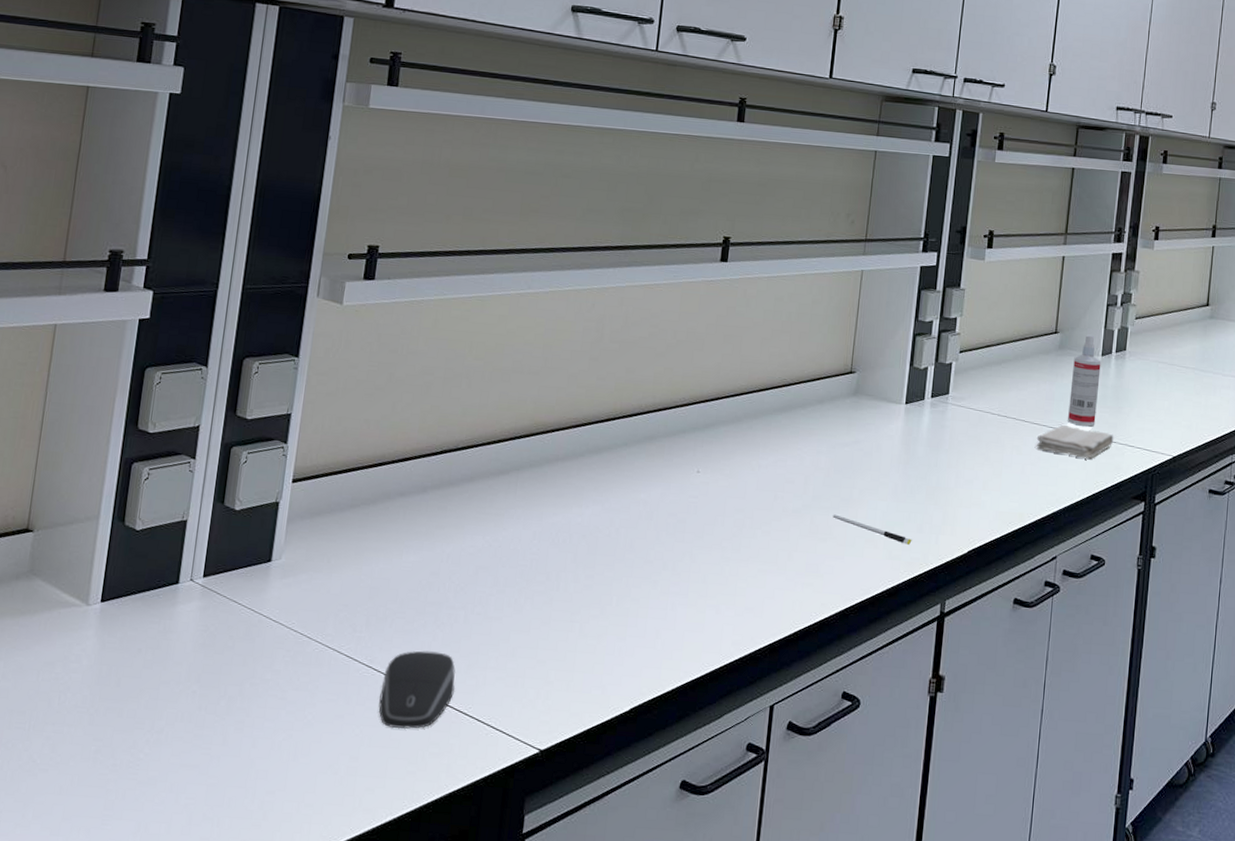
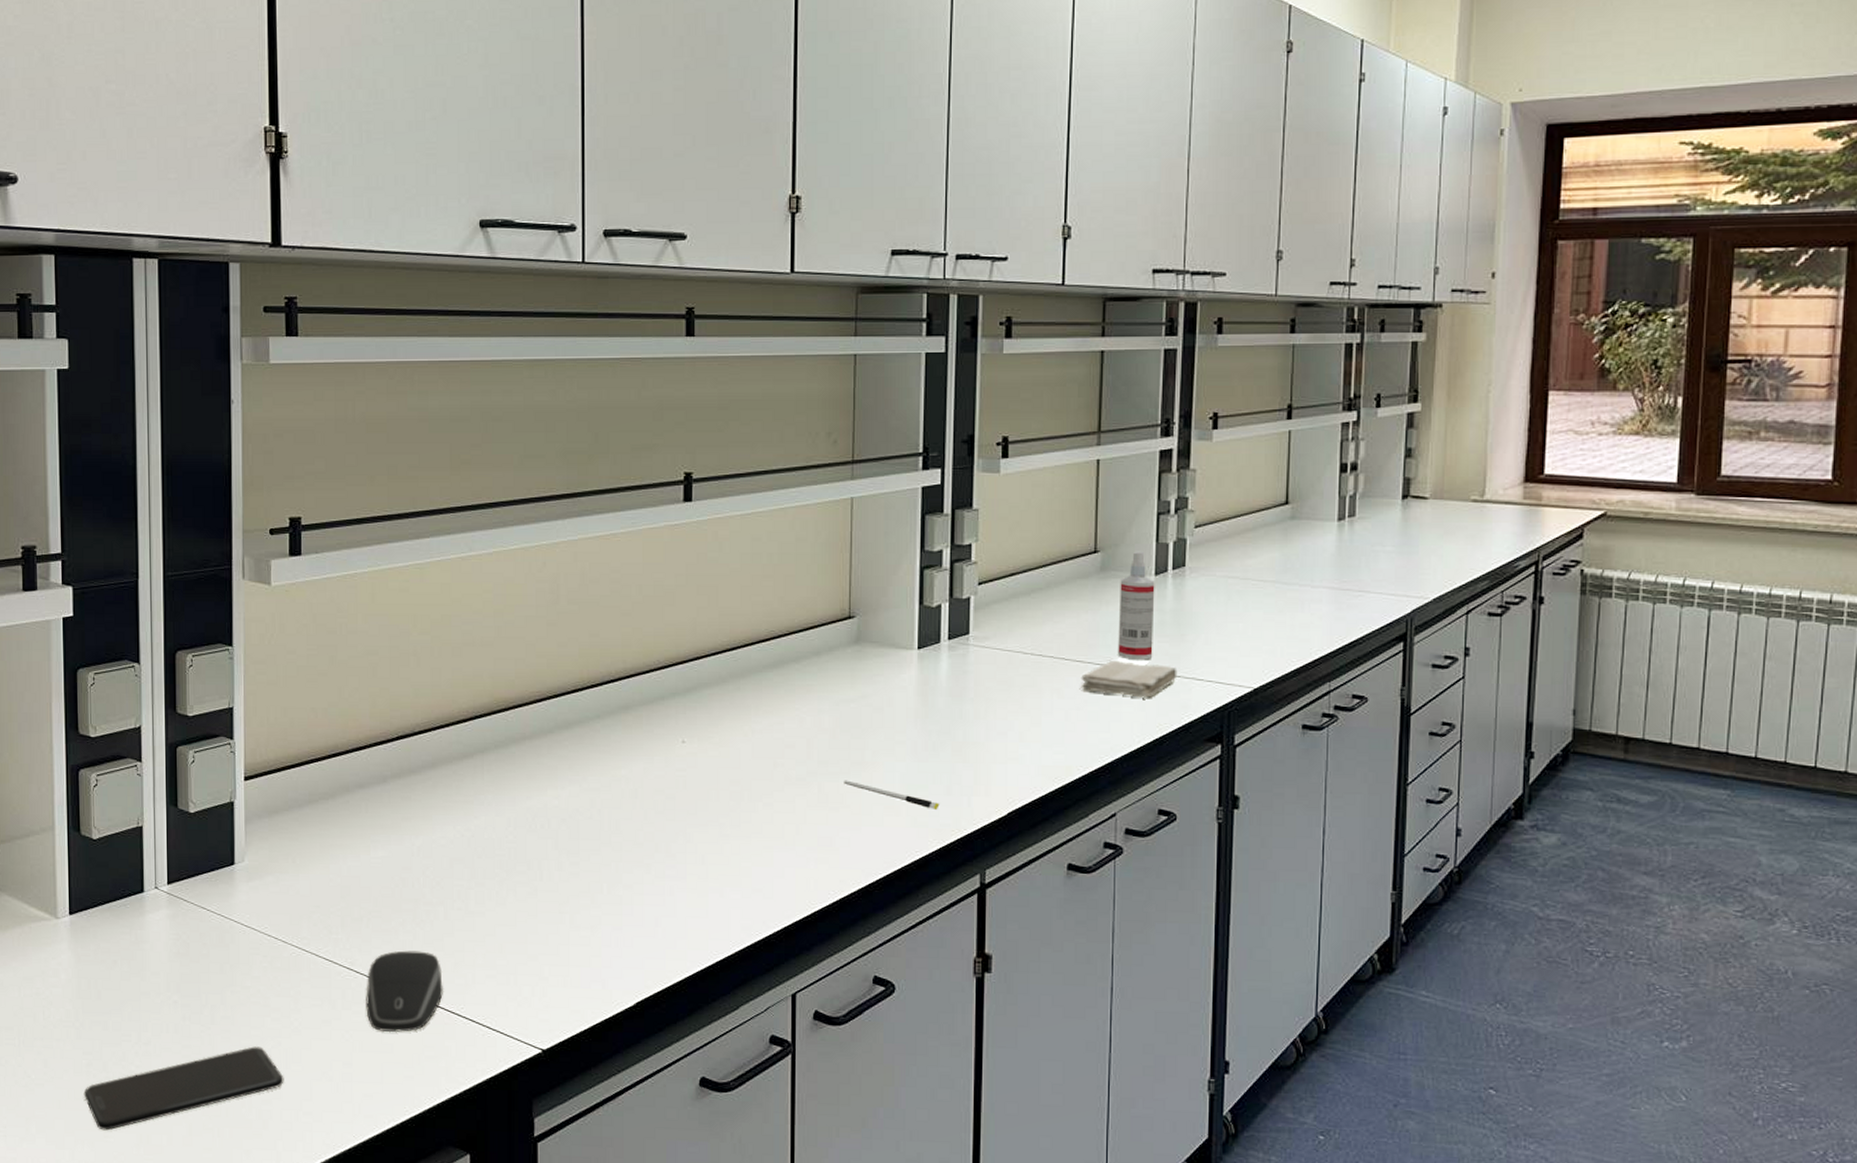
smartphone: none [87,738,291,818] -> present [83,1046,284,1131]

